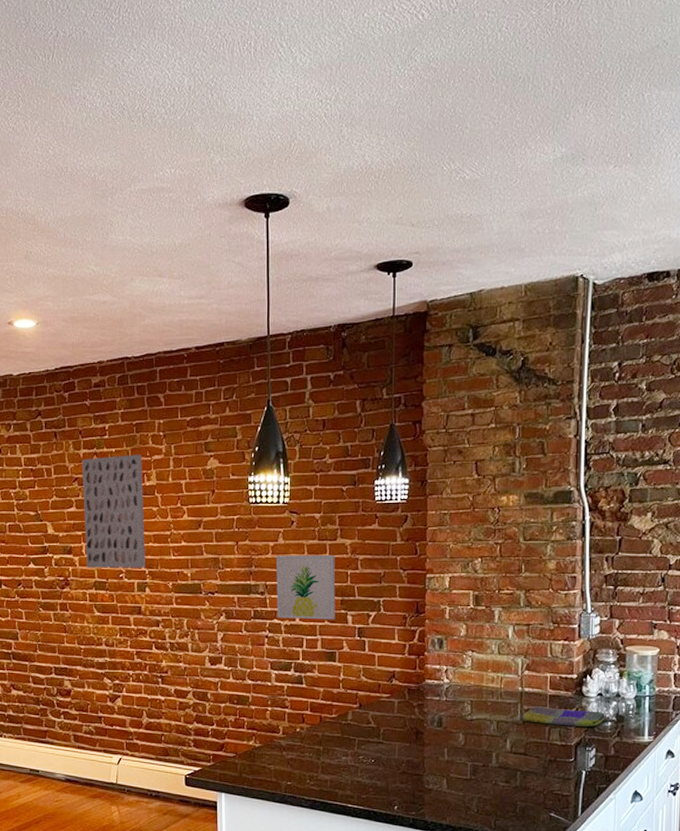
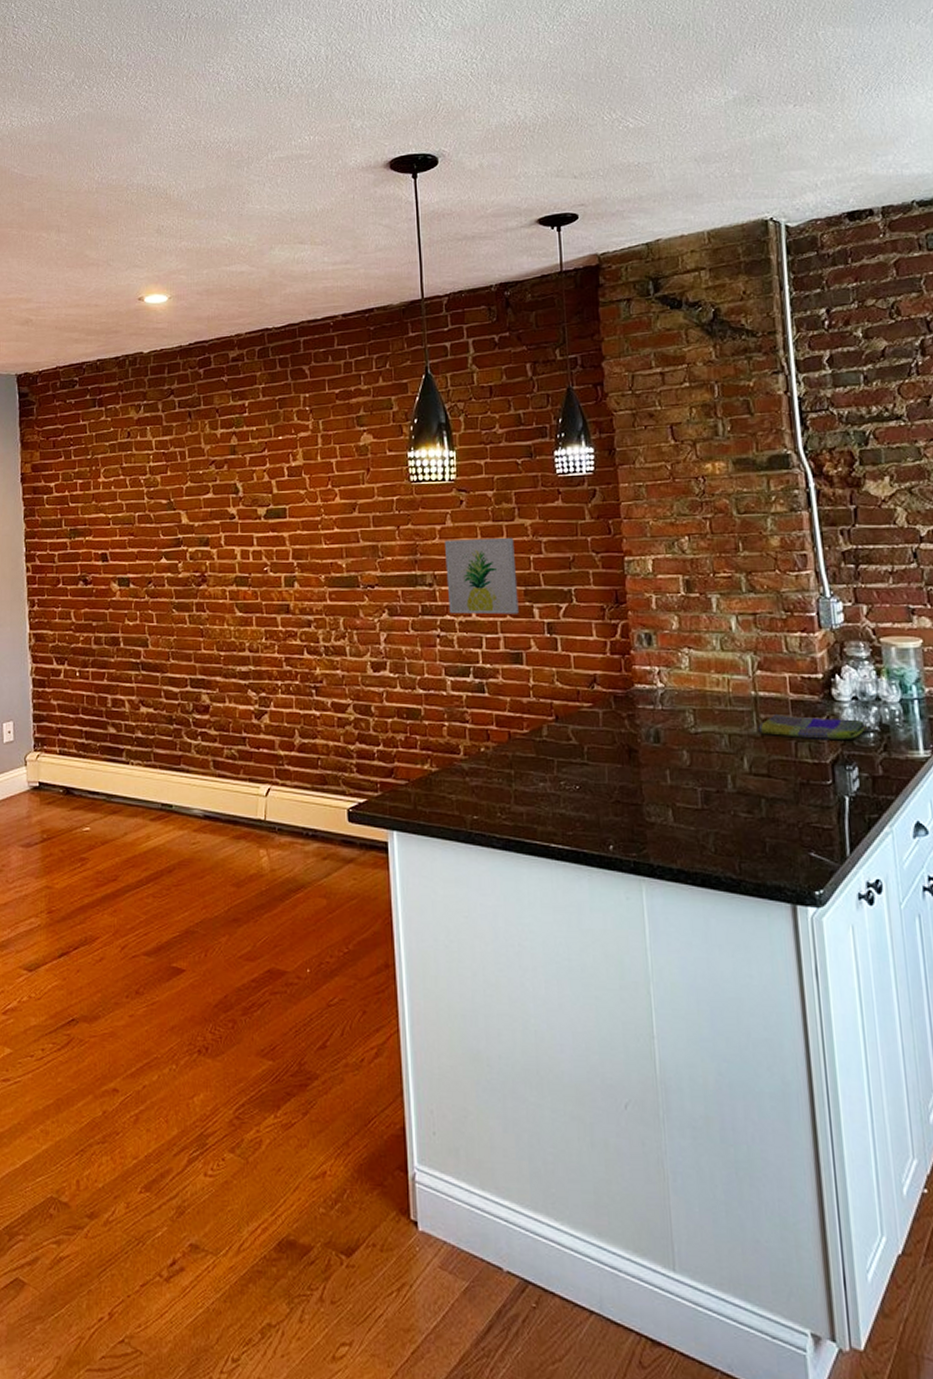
wall art: present [82,454,146,568] -> none [219,432,293,561]

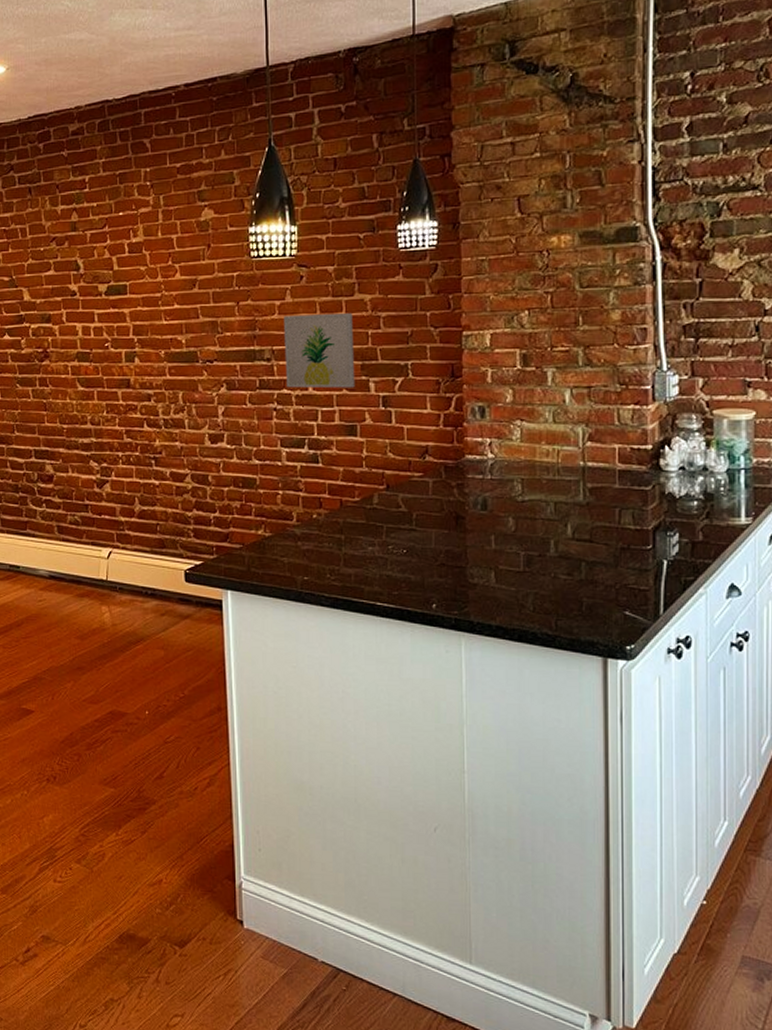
dish towel: present [758,713,869,739] -> none [584,482,693,507]

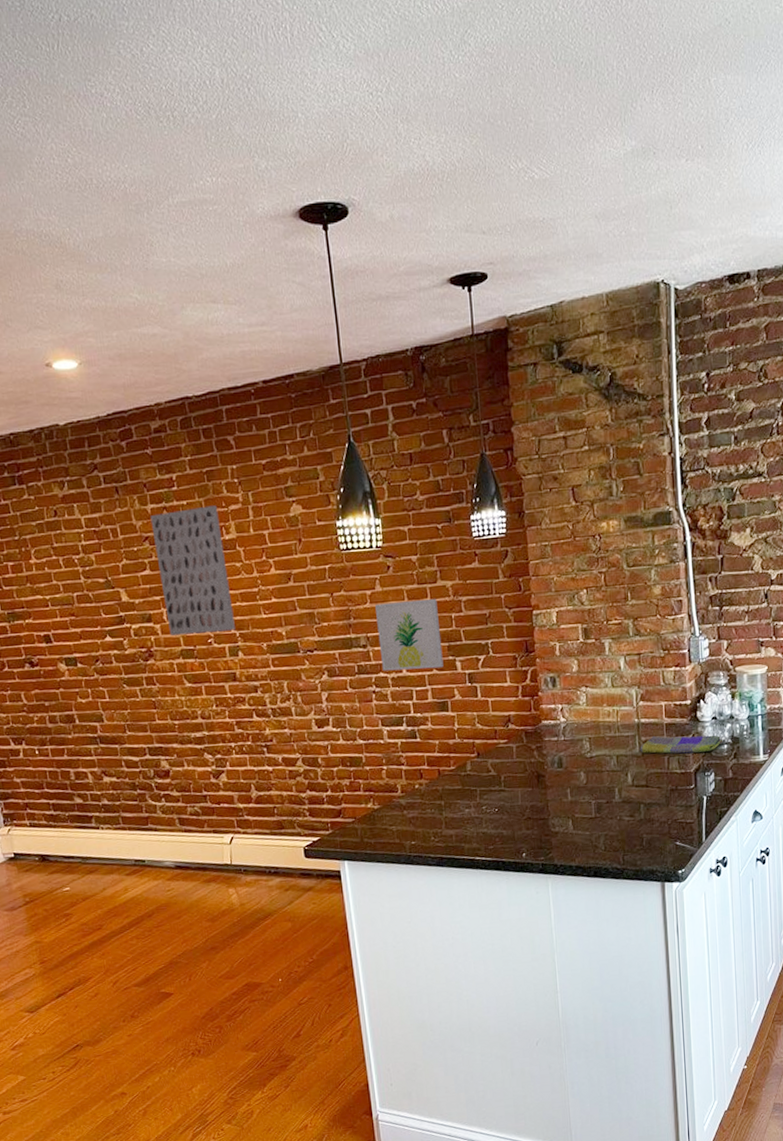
wall art: none [59,208,134,337] -> present [150,505,235,636]
dish towel: none [584,482,693,507] -> present [639,735,723,754]

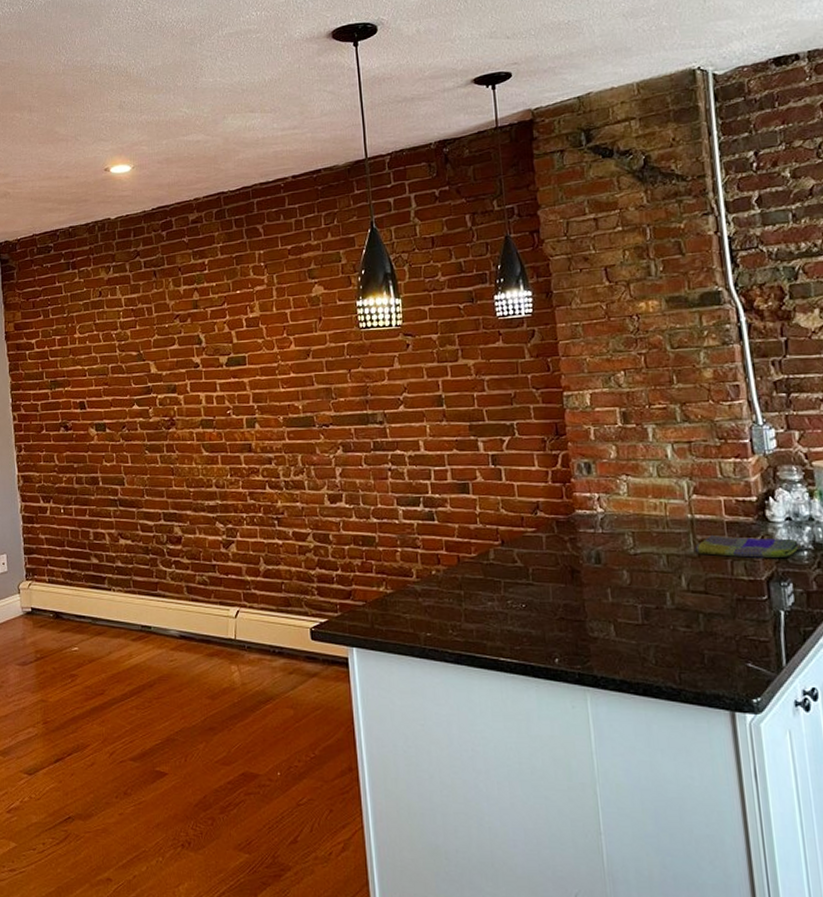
wall art: present [150,505,235,636] -> none [182,286,254,406]
wall art: present [375,598,444,672] -> none [393,376,465,449]

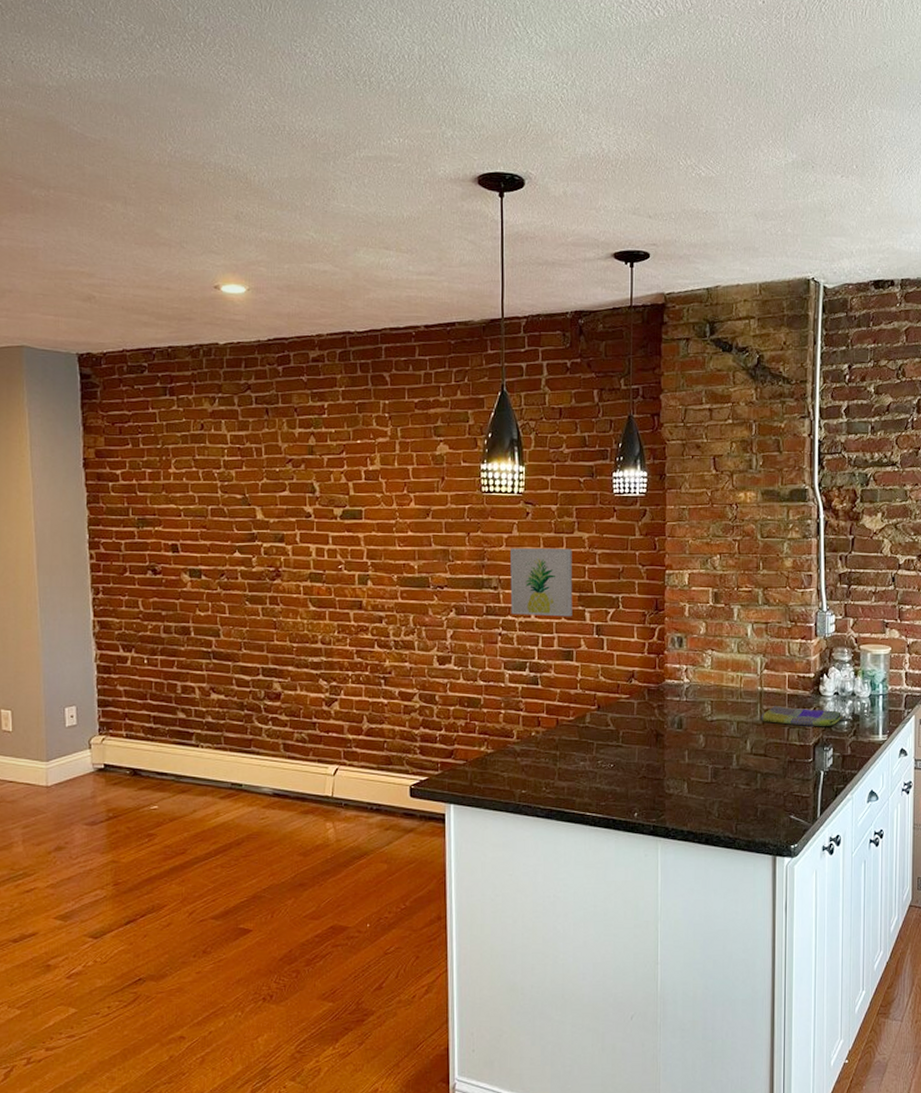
wall art: none [393,376,465,449] -> present [510,548,573,617]

